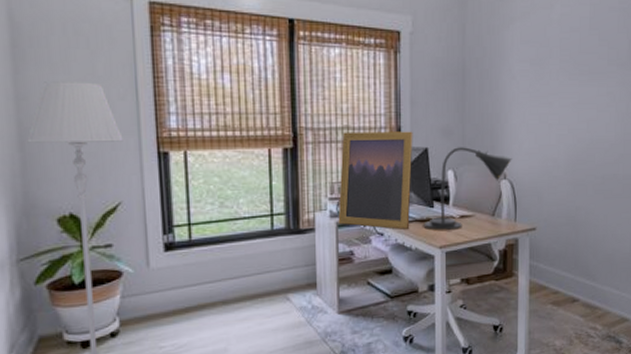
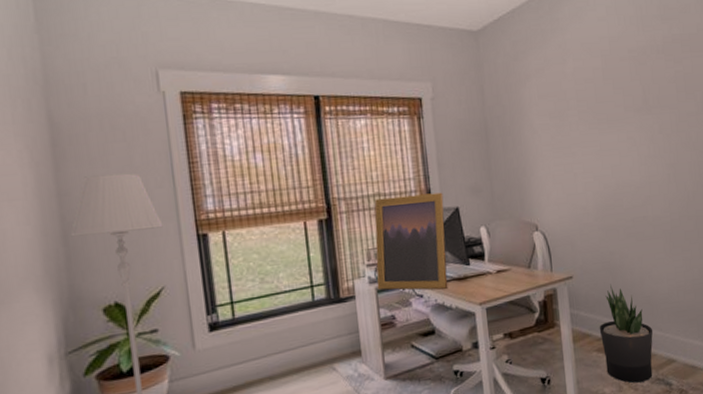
desk lamp: present [422,147,512,232] -> none [460,203,542,288]
planter: none [556,239,610,338] -> present [599,283,653,383]

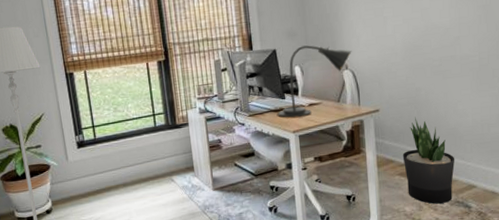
picture frame: present [374,192,448,291] -> none [203,36,266,120]
desk lamp: none [460,203,542,288] -> present [276,45,352,119]

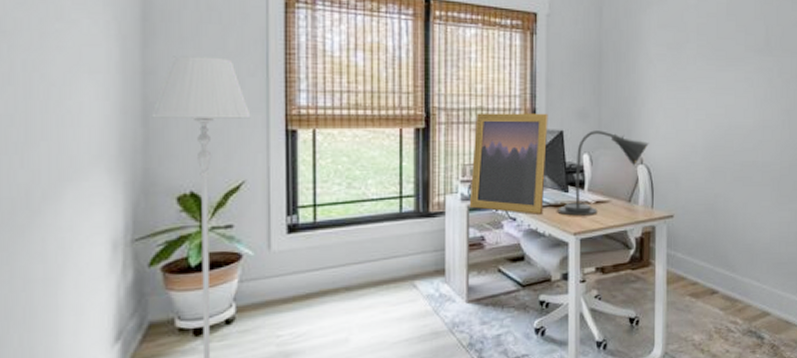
picture frame: none [203,36,266,120] -> present [469,113,548,214]
planter: present [402,117,455,204] -> none [695,227,751,333]

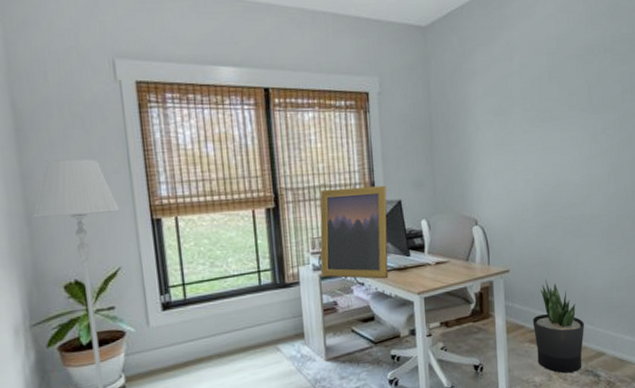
desk lamp: present [556,130,649,217] -> none [400,197,482,279]
planter: none [695,227,751,333] -> present [532,278,585,374]

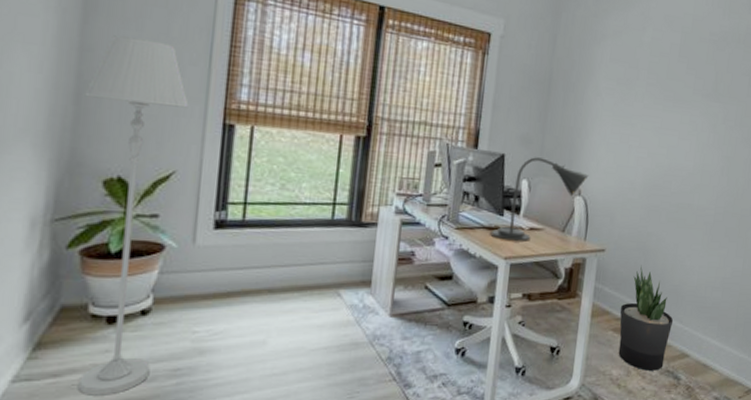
picture frame: present [320,185,389,279] -> none [402,127,492,235]
desk lamp: none [400,197,482,279] -> present [489,157,589,243]

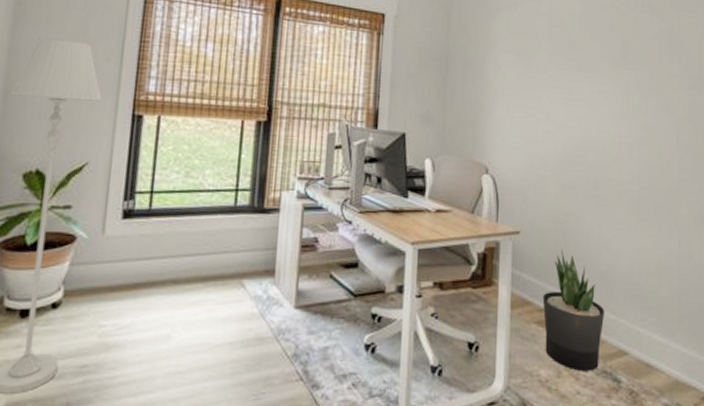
desk lamp: present [489,157,589,243] -> none [394,135,495,226]

